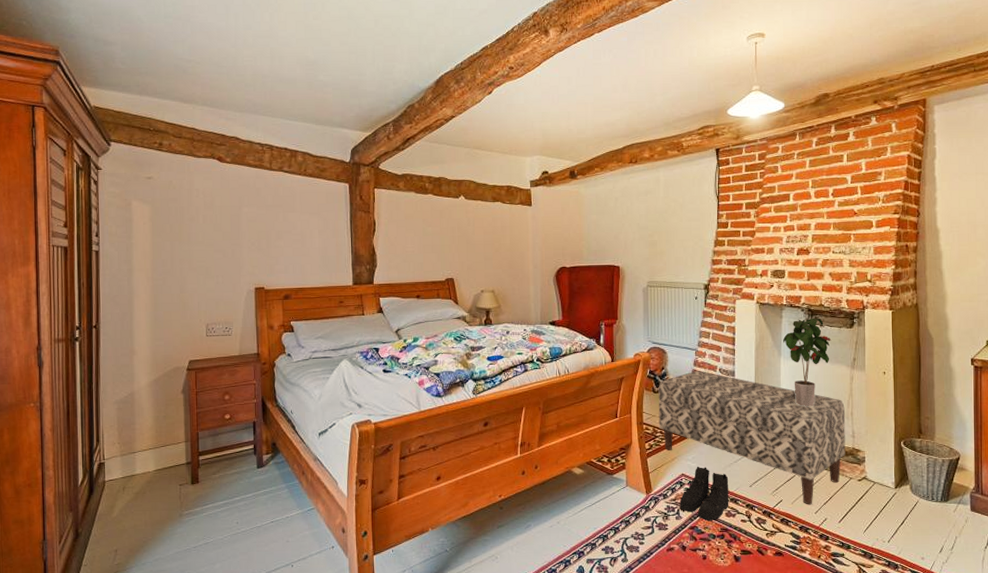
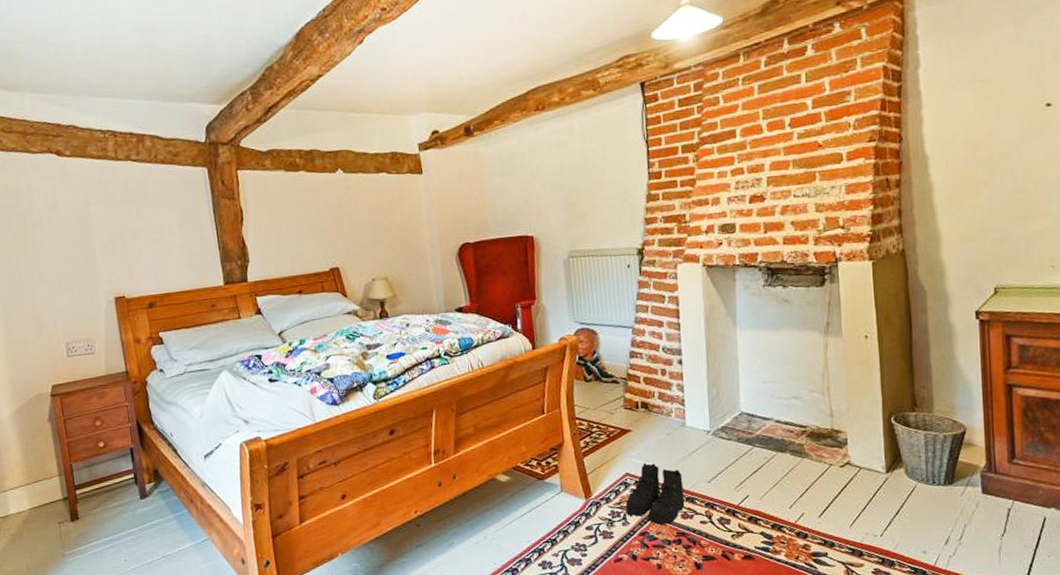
bench: present [658,371,846,505] -> none [590,352,823,499]
potted plant: present [783,318,832,406] -> none [738,278,799,384]

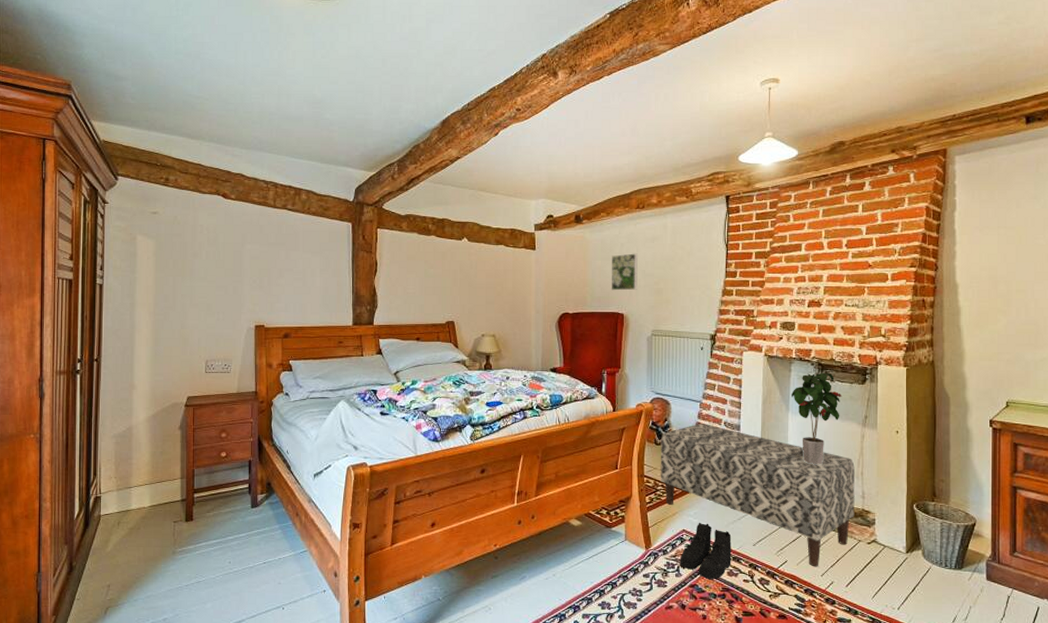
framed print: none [511,164,546,211] -> present [611,253,638,291]
bench: none [590,352,823,499] -> present [660,424,855,567]
potted plant: none [738,278,799,384] -> present [792,372,842,464]

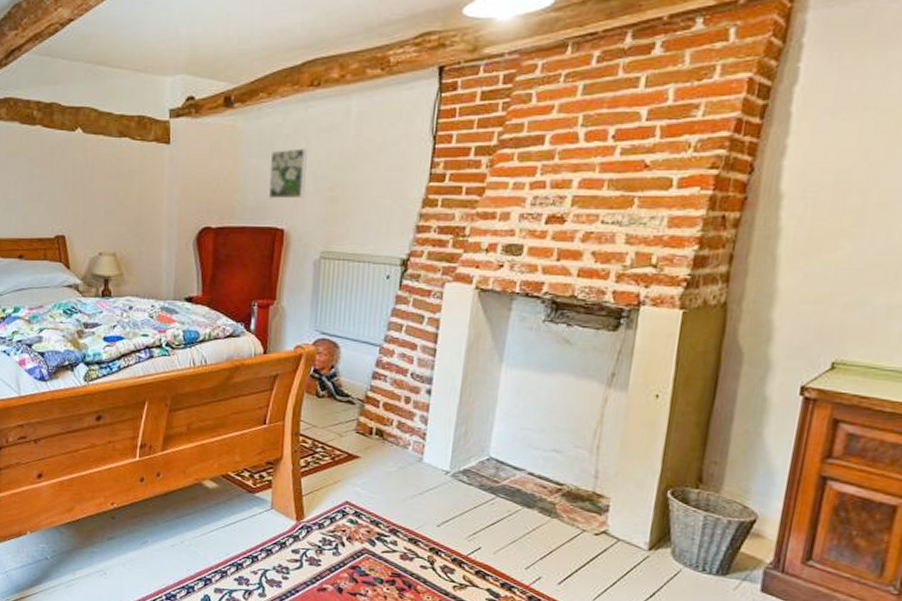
bench: present [660,424,855,567] -> none [320,374,589,558]
boots: present [680,522,732,579] -> none [339,493,409,562]
potted plant: present [792,372,842,464] -> none [508,313,582,432]

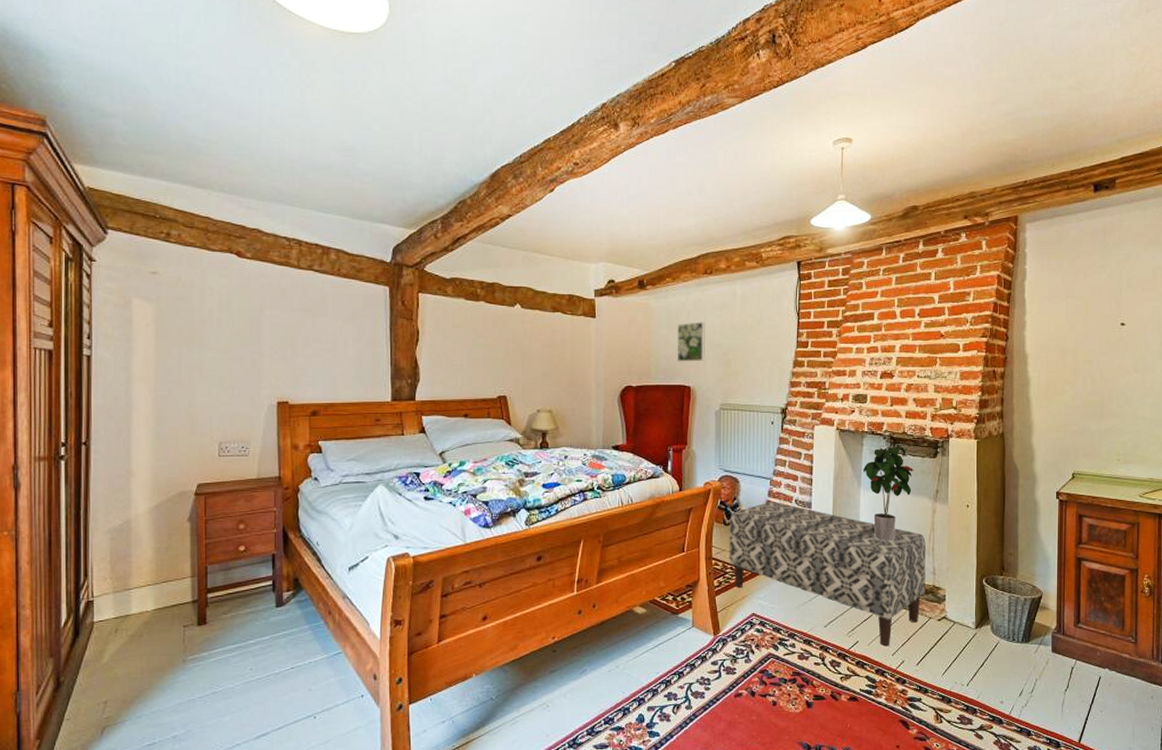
bench: none [320,374,589,558] -> present [729,502,926,647]
potted plant: none [508,313,582,432] -> present [864,446,914,541]

